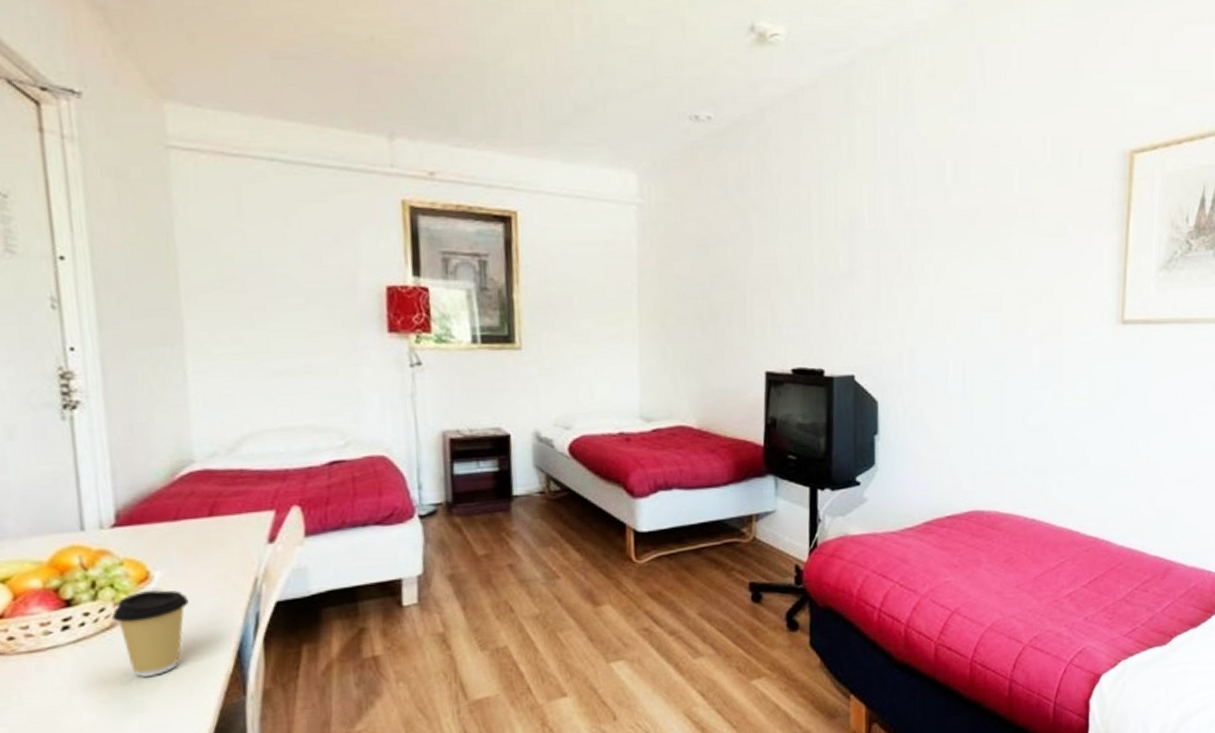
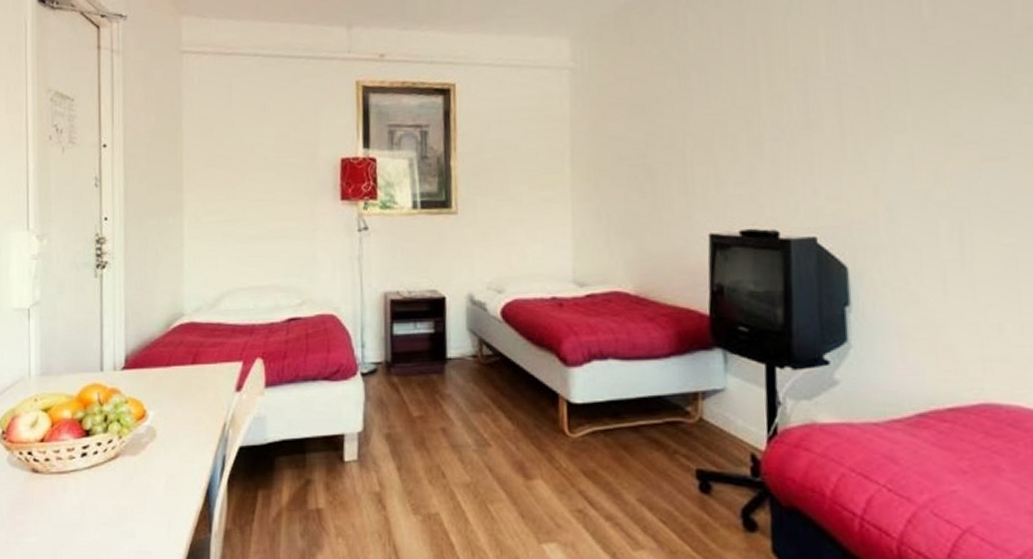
coffee cup: present [111,589,189,677] -> none [116,426,173,505]

